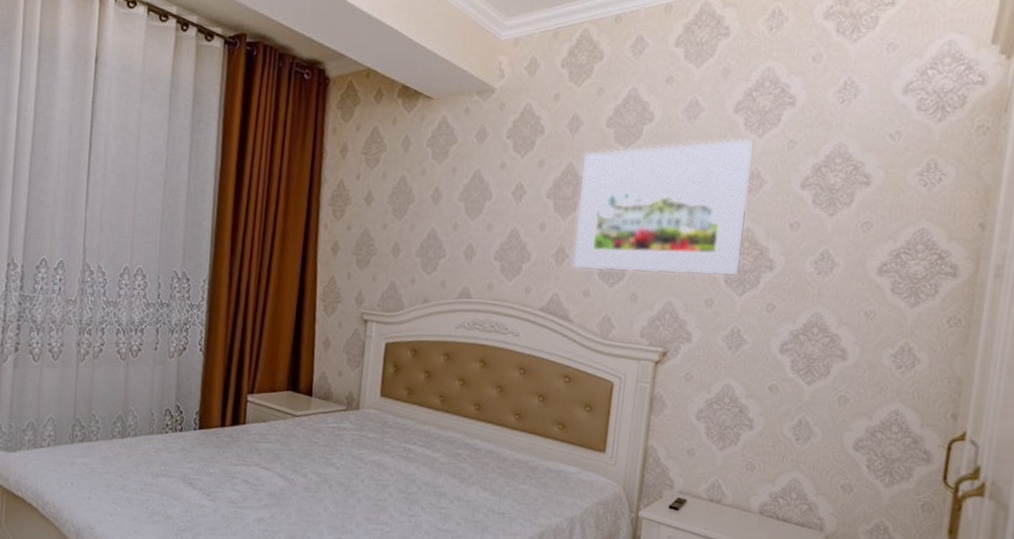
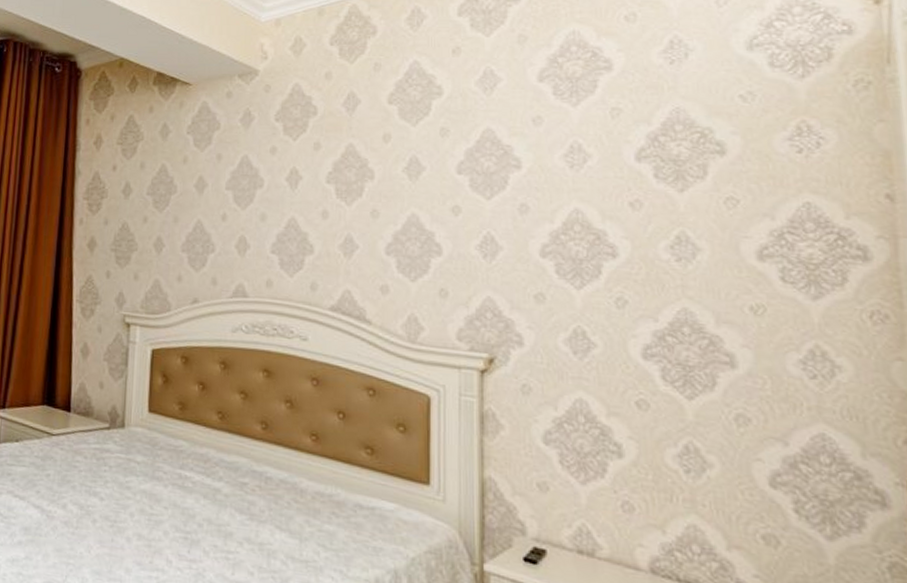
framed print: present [571,137,755,277] -> none [362,108,574,267]

